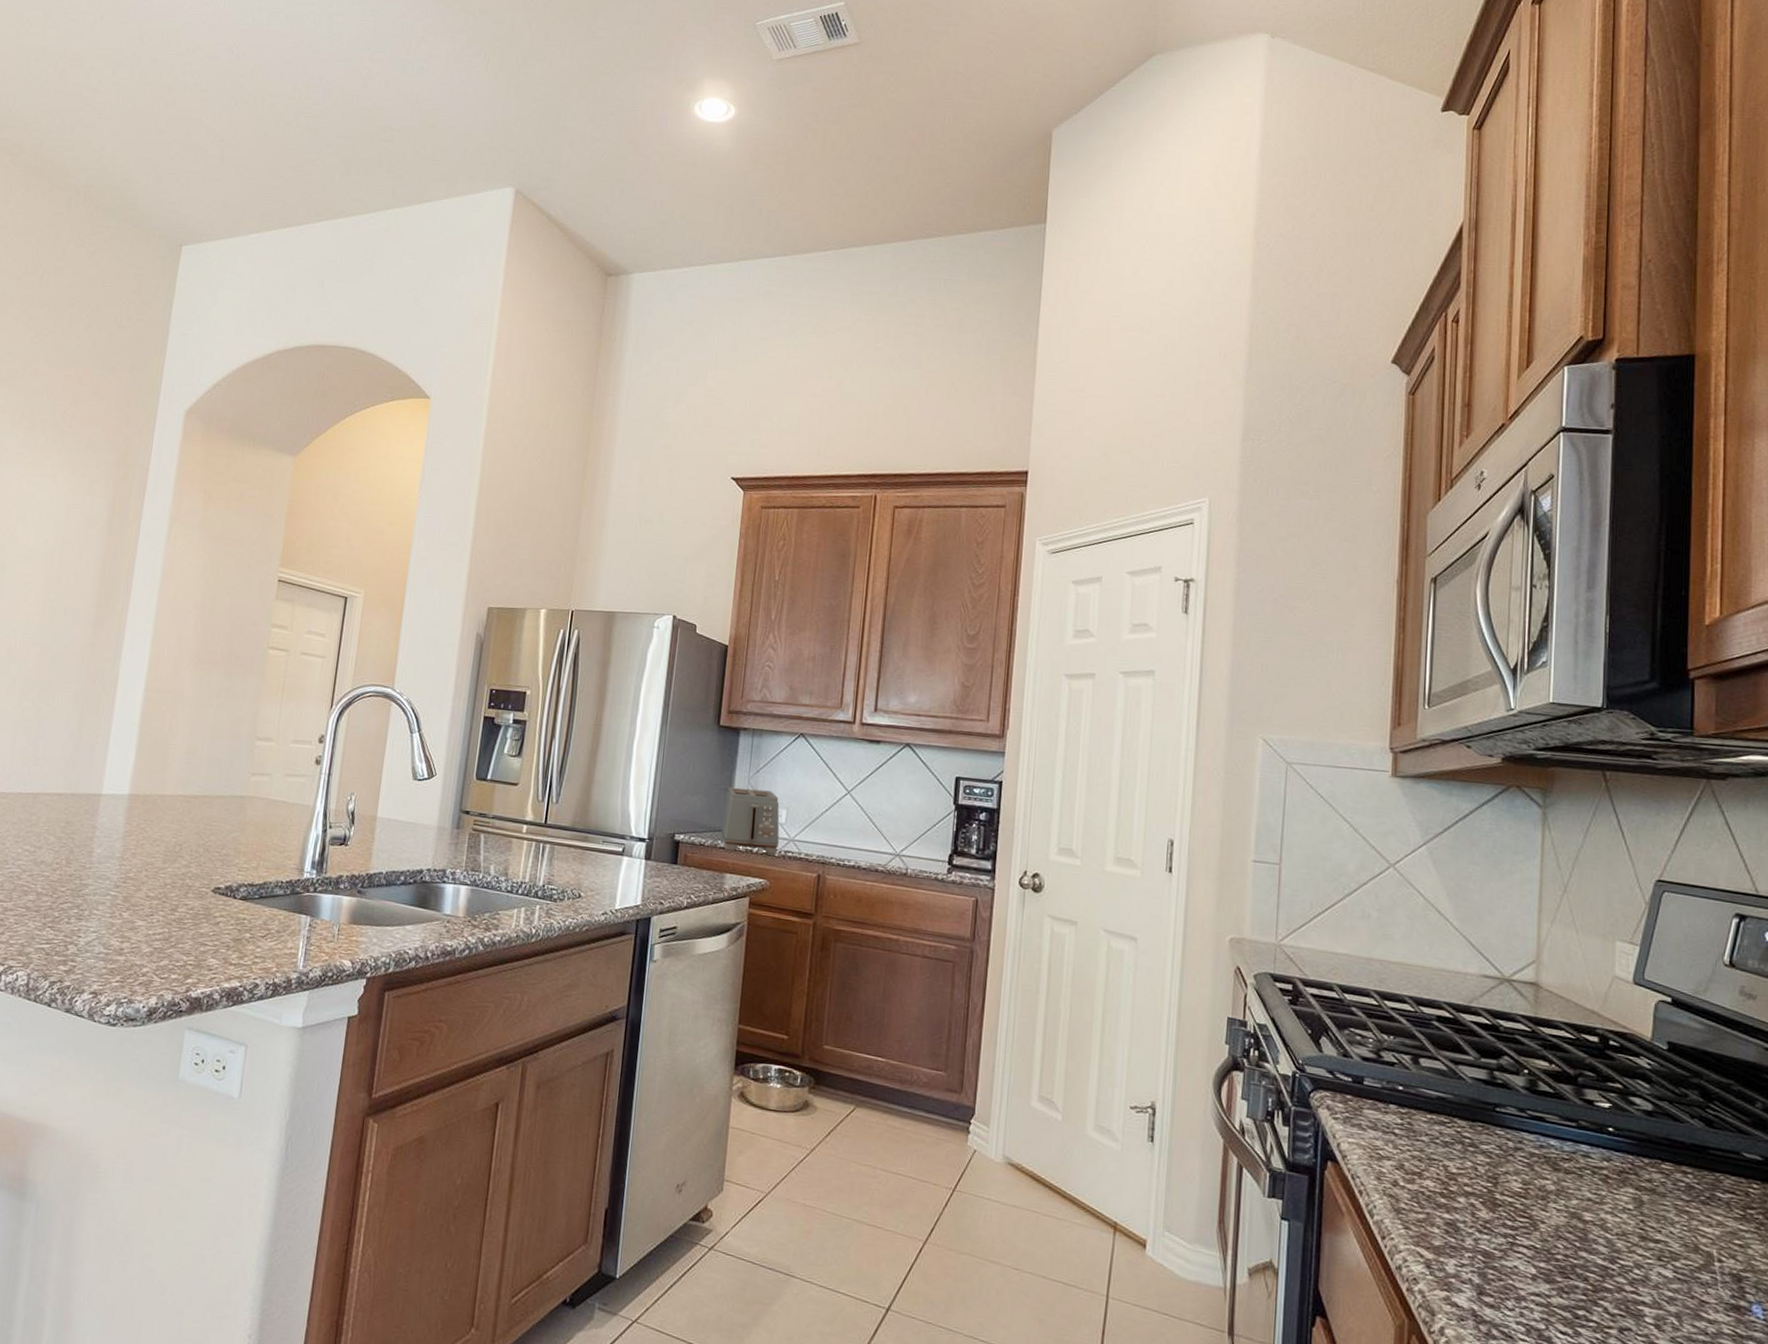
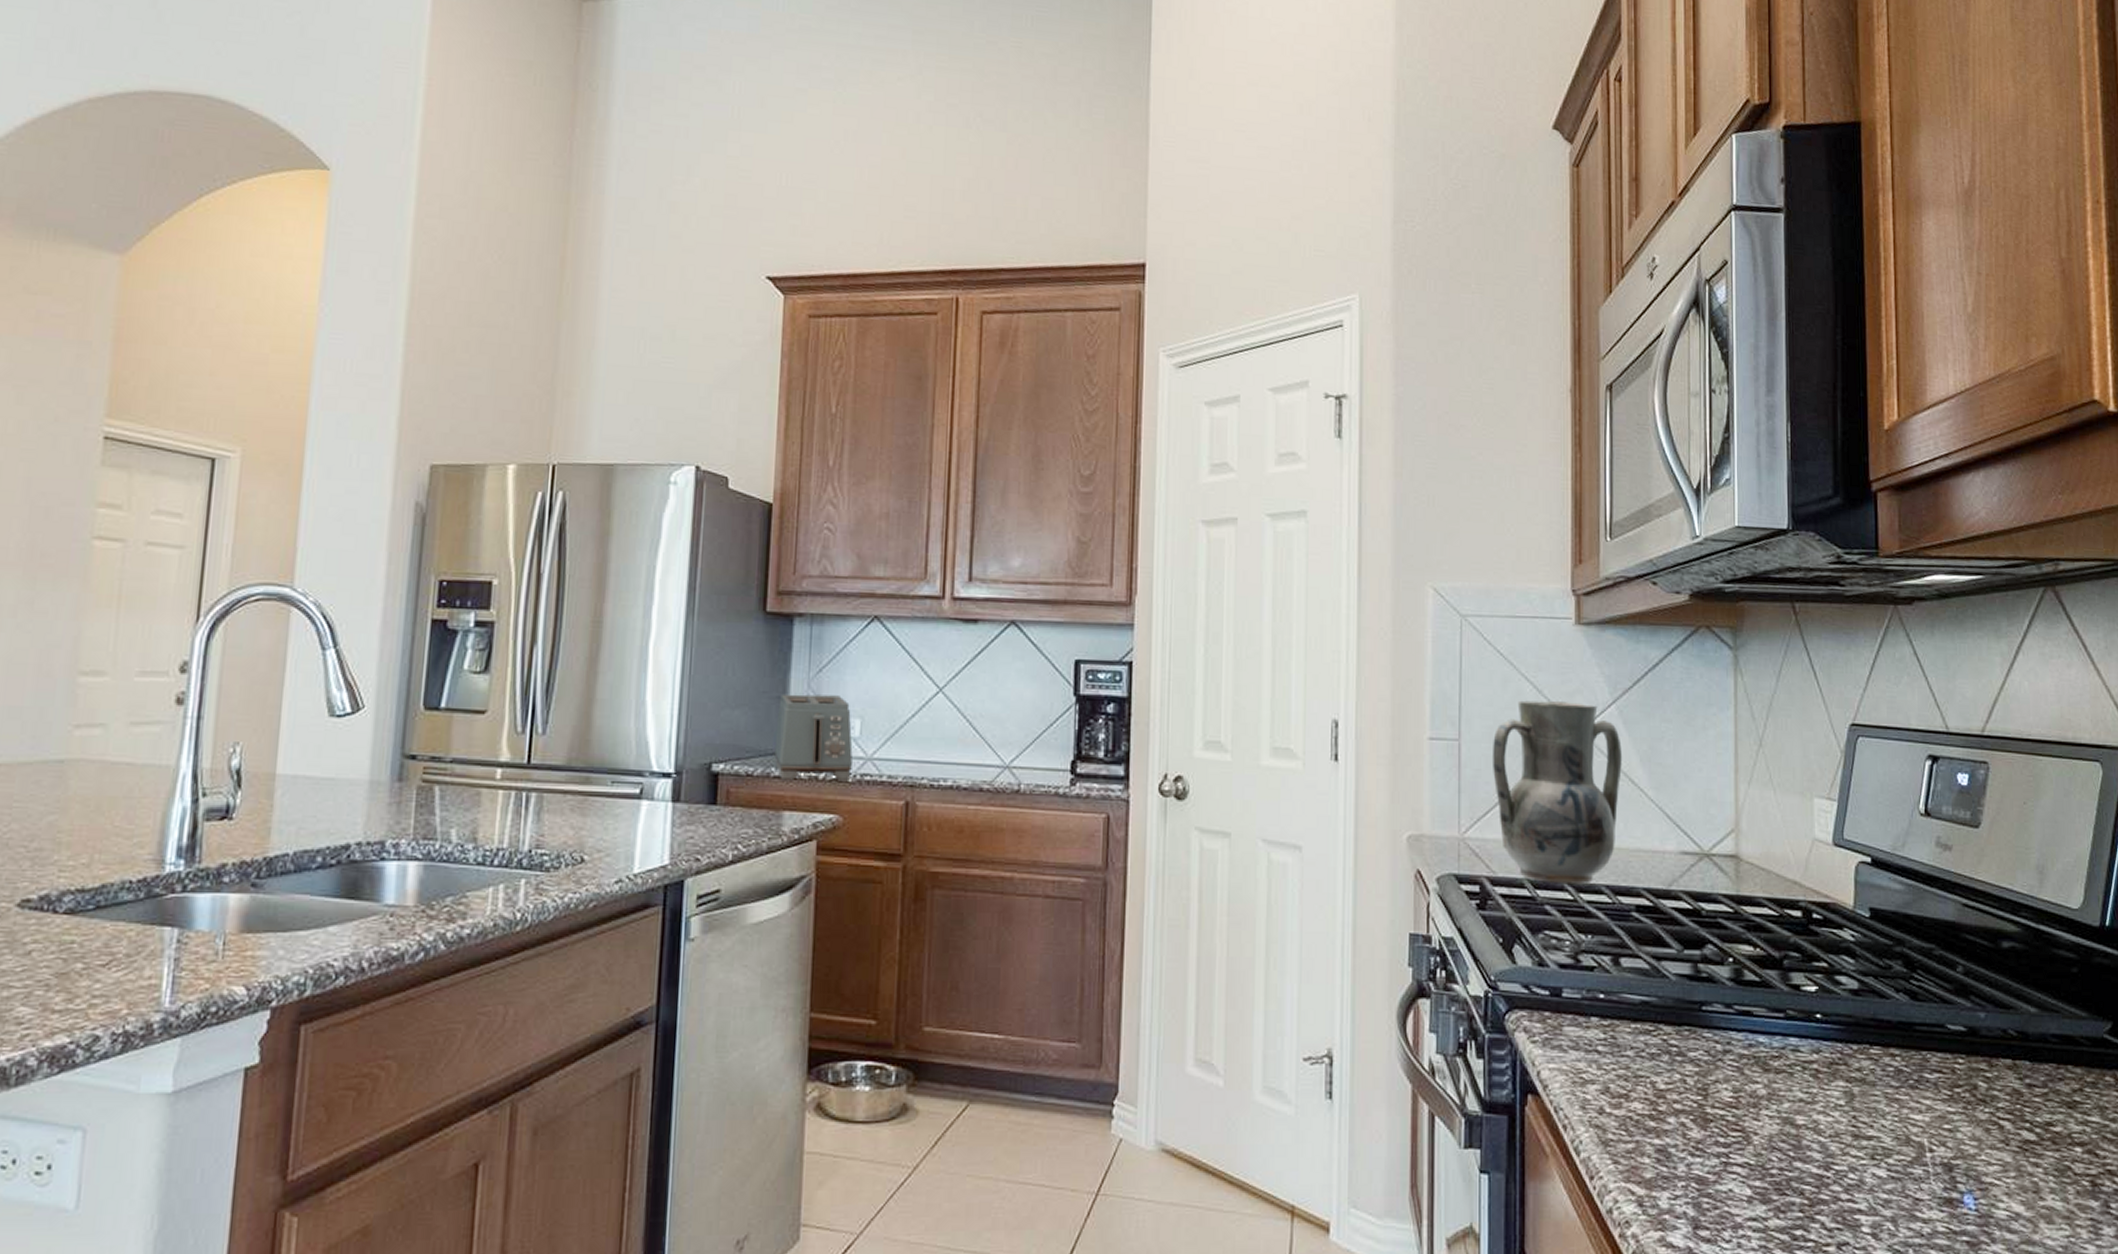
ceramic jug: none [1308,836,1431,994] -> present [1492,700,1623,885]

